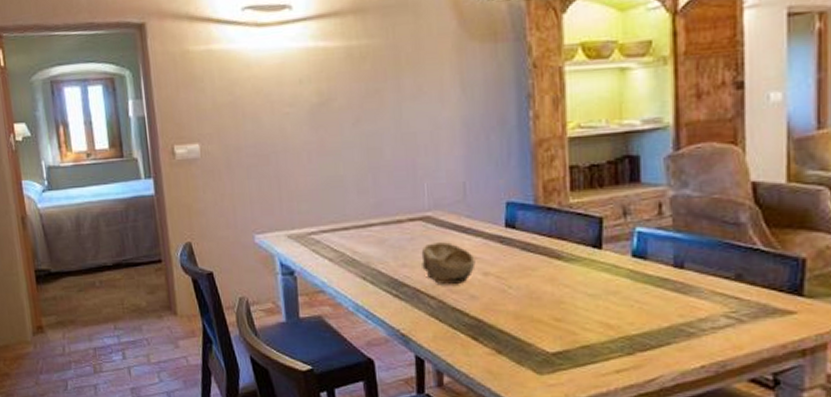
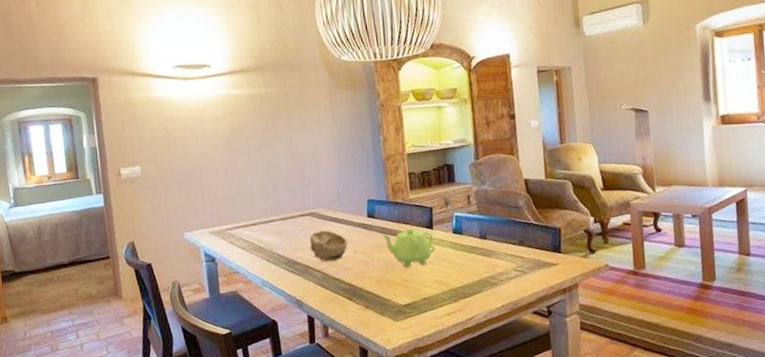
teapot: none [523,245,603,301] -> present [381,228,435,268]

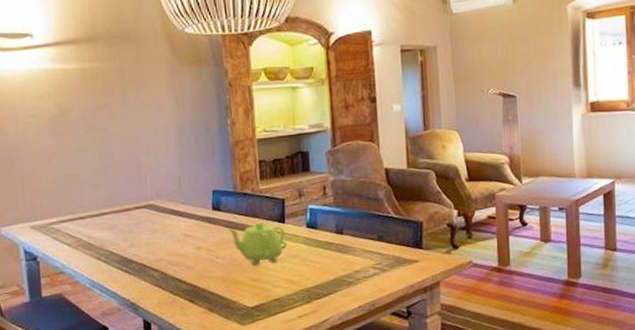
bowl: present [309,230,348,262] -> none [146,224,190,260]

